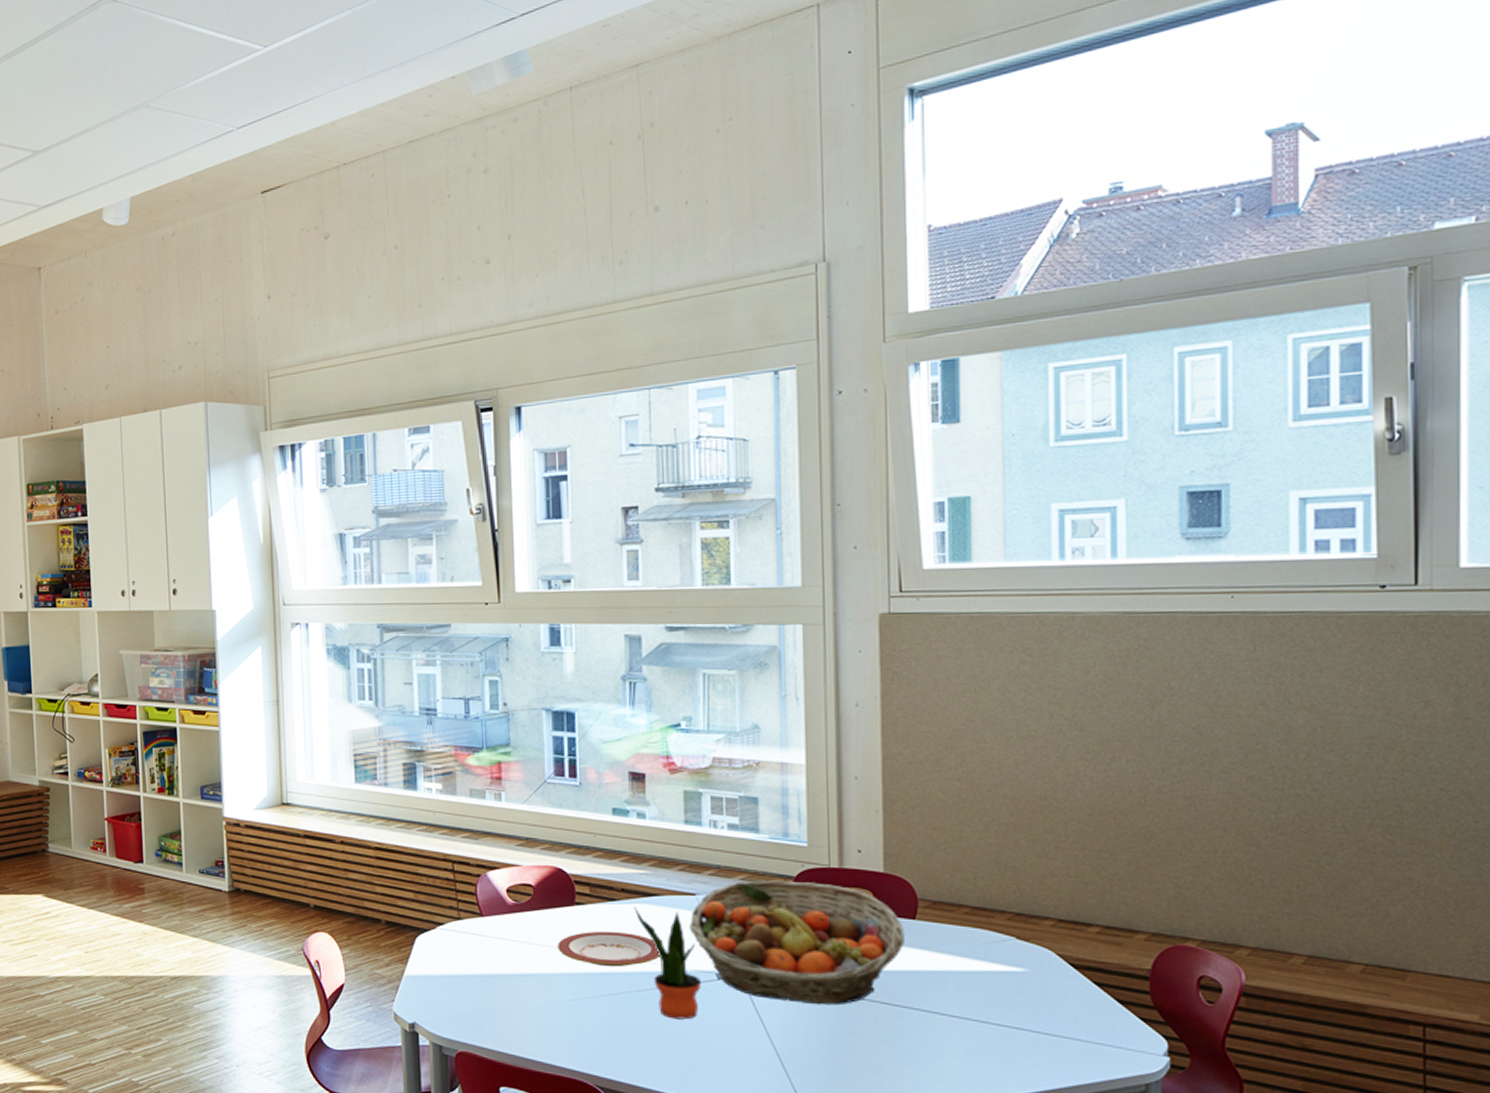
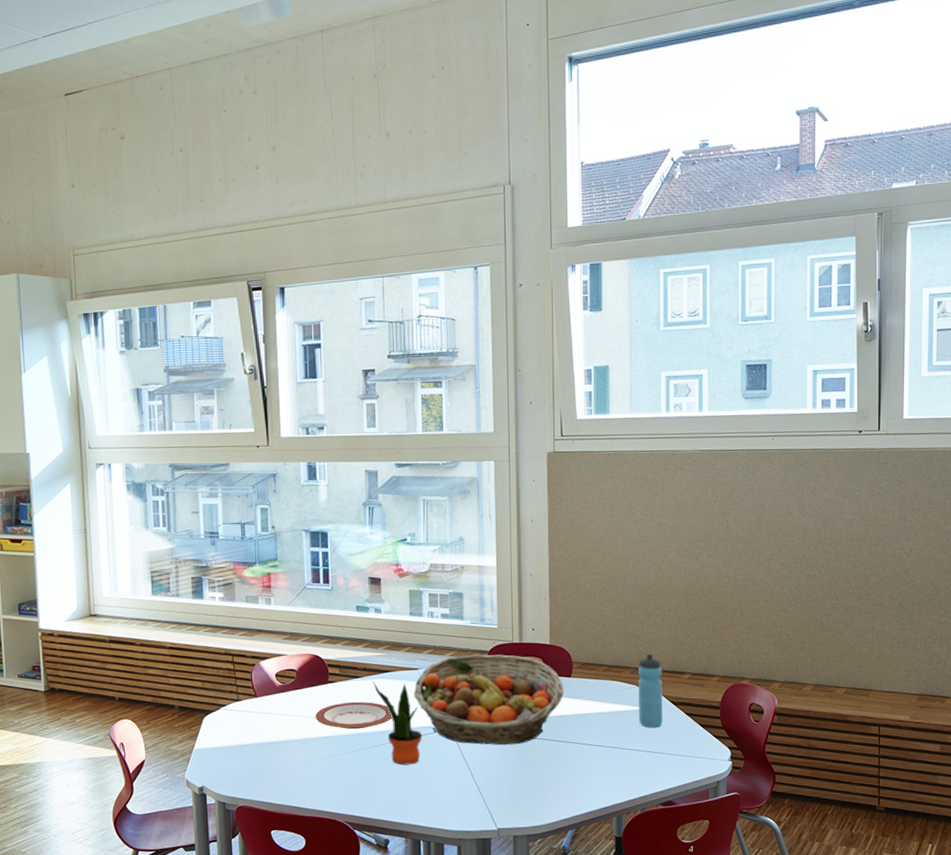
water bottle: none [1018,893,1057,999] -> present [638,653,663,728]

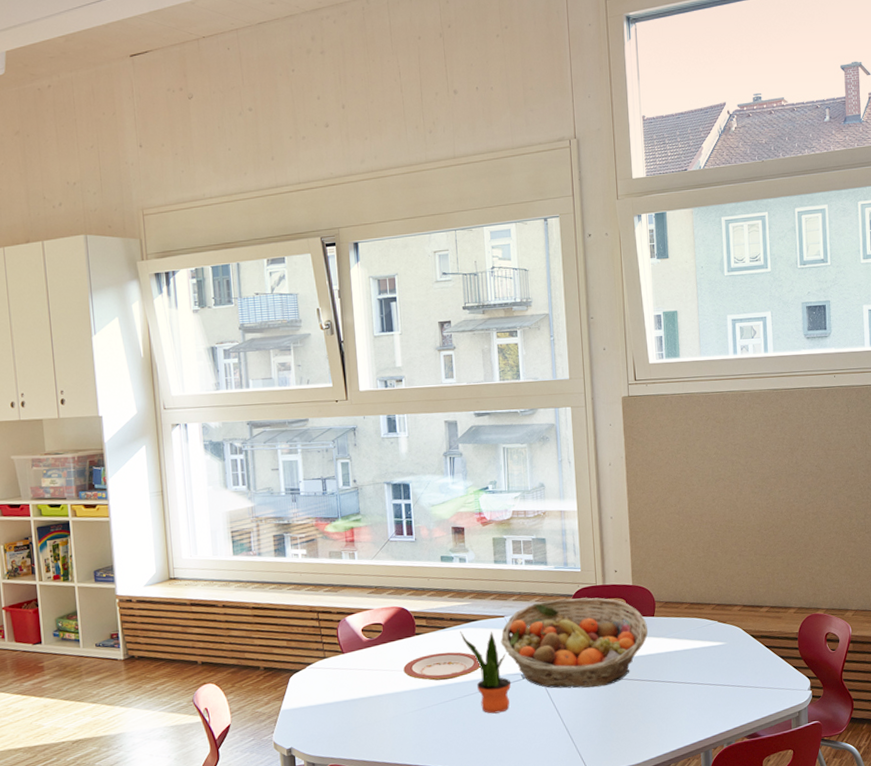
water bottle: present [638,653,663,728] -> none [718,589,744,663]

